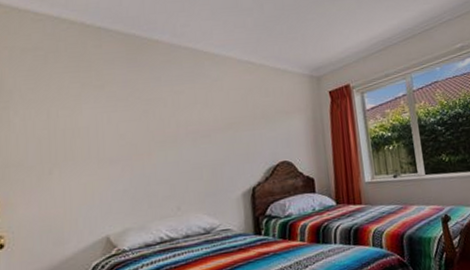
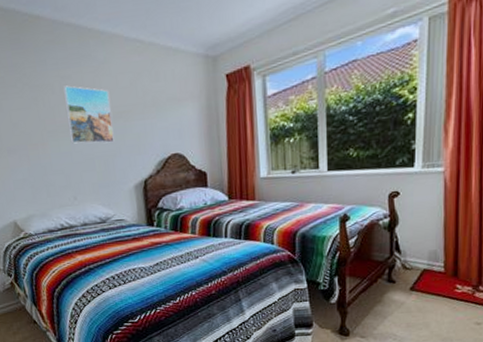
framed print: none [176,99,224,154] -> present [63,85,115,144]

